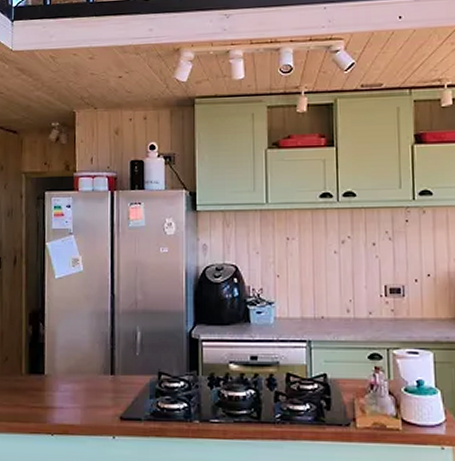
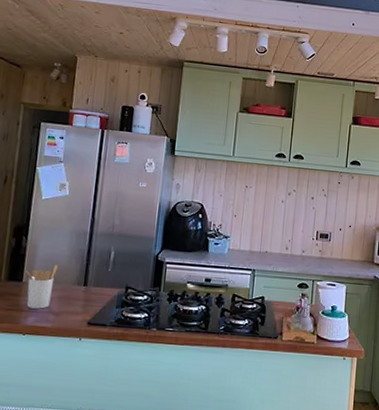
utensil holder: none [46,352,80,405] -> present [25,265,58,309]

